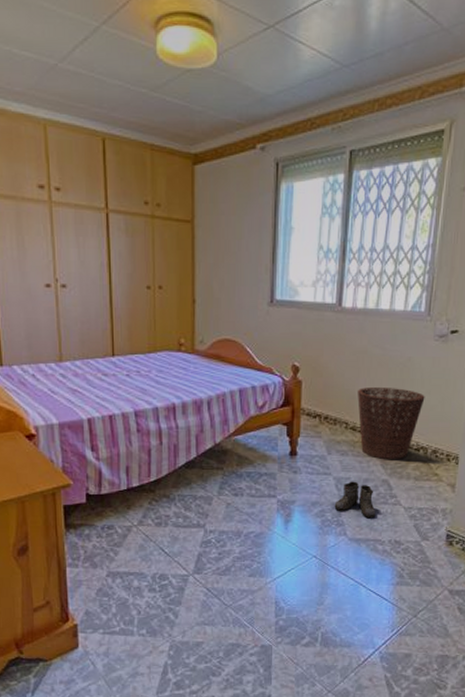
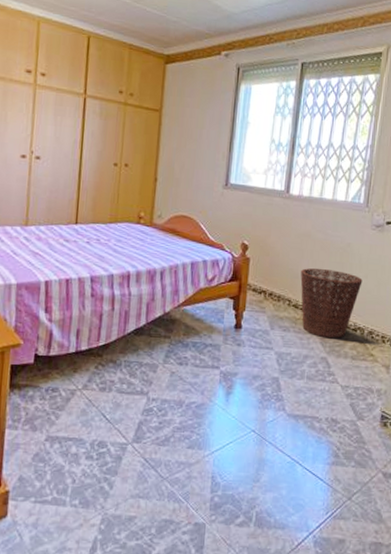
boots: present [334,481,379,519] -> none [274,357,317,395]

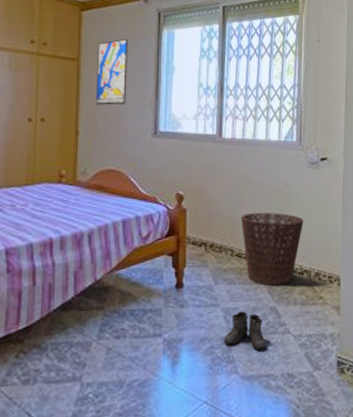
wall art: none [174,92,207,156] -> present [96,38,128,105]
boots: none [274,357,317,395] -> present [224,311,269,352]

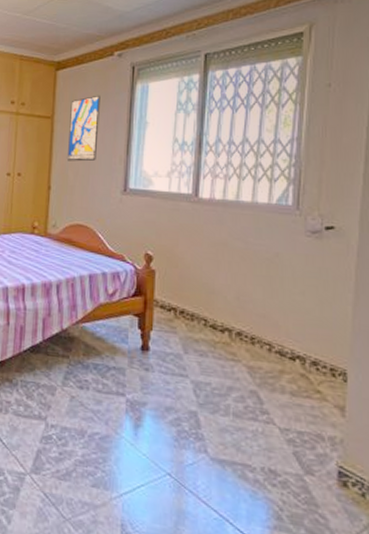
boots: present [224,311,269,352] -> none [192,387,247,437]
basket: present [241,212,304,285] -> none [218,282,299,368]

